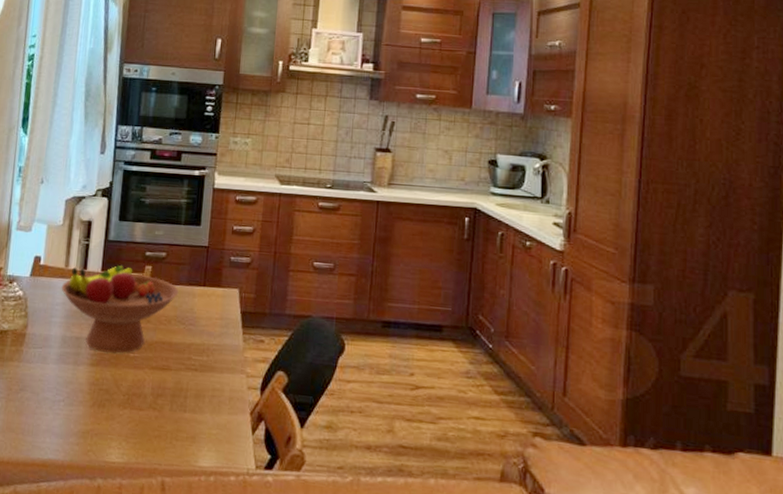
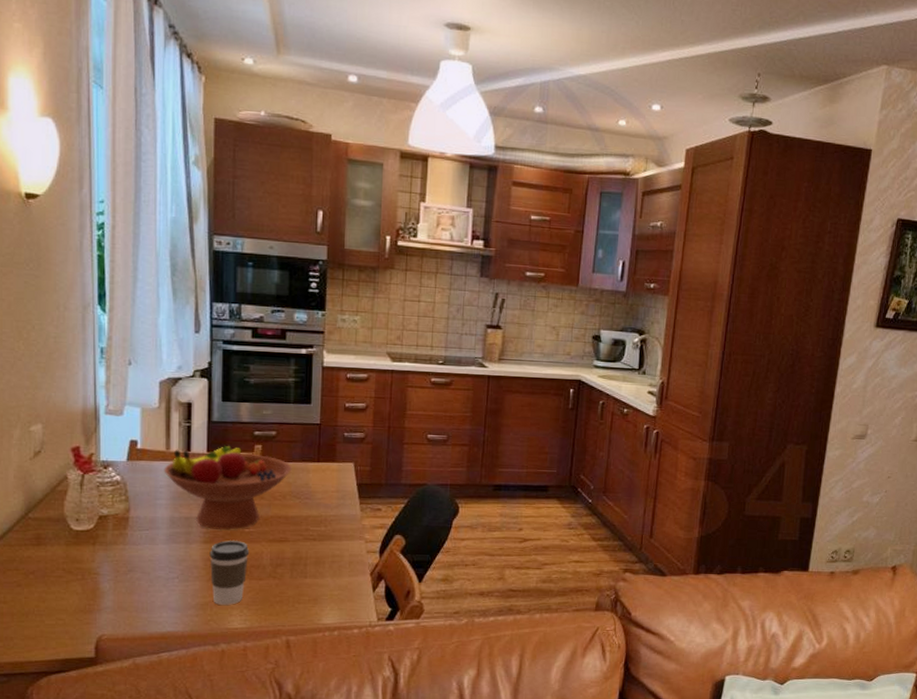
coffee cup: none [94,364,133,436] -> present [209,540,250,605]

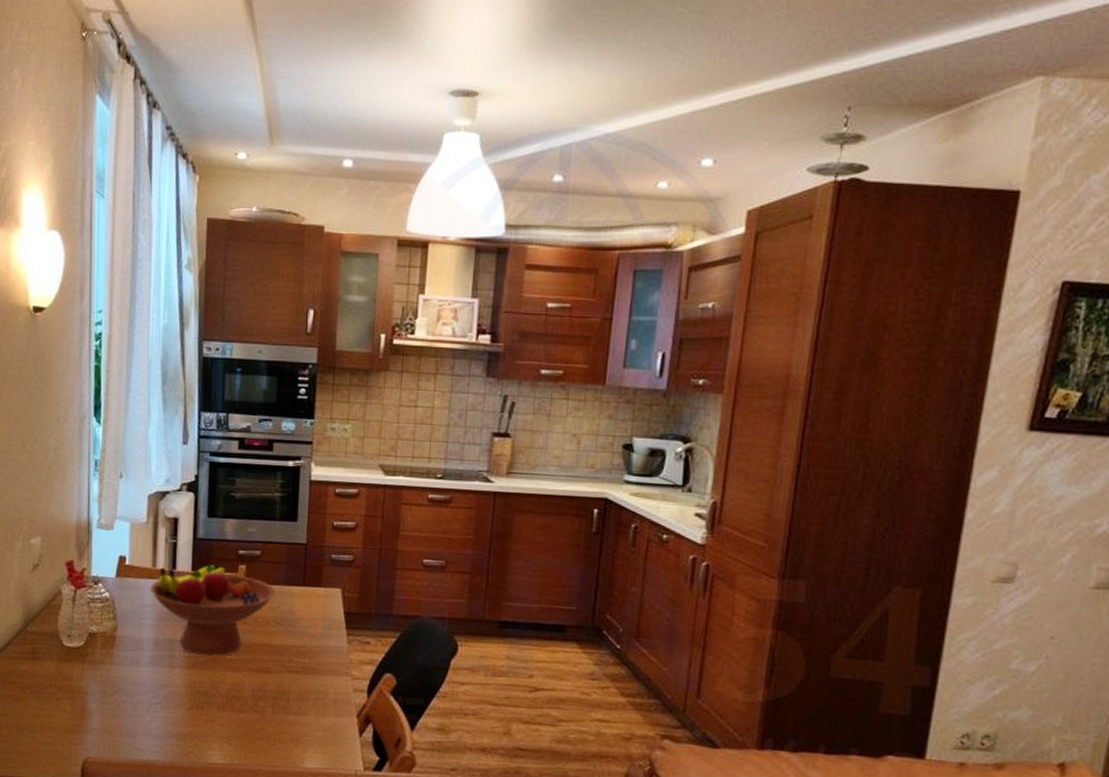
coffee cup: present [209,540,250,605] -> none [191,667,231,738]

